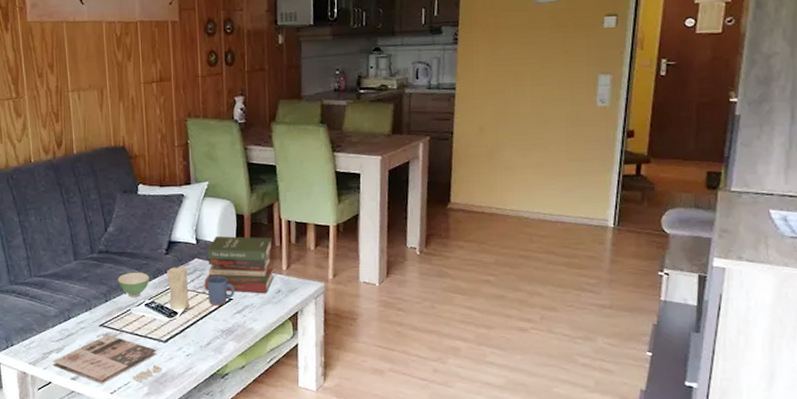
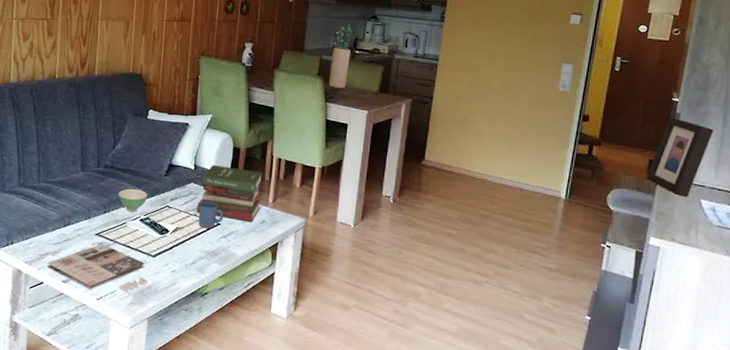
candle: present [167,267,189,310] -> none [162,188,183,229]
vase: none [333,58,356,136] -> present [328,22,353,89]
picture frame: none [704,120,781,209] -> present [646,117,714,197]

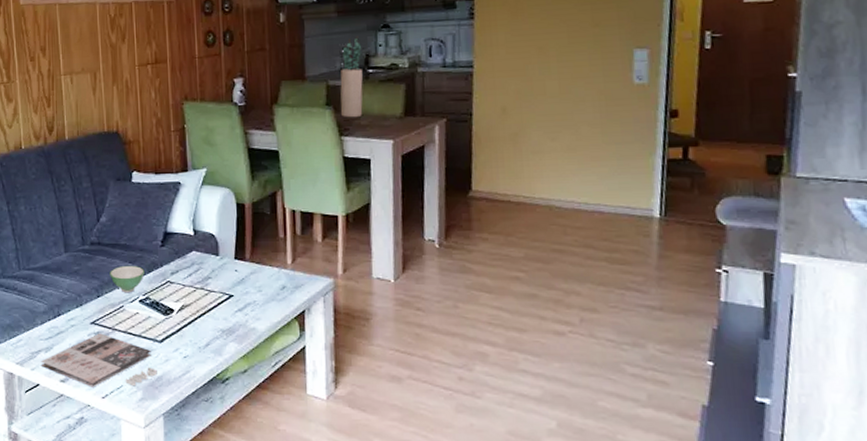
books: present [197,164,262,223] -> none [203,226,278,290]
mug: present [198,201,224,228] -> none [205,270,236,302]
picture frame: present [646,117,714,197] -> none [765,97,851,197]

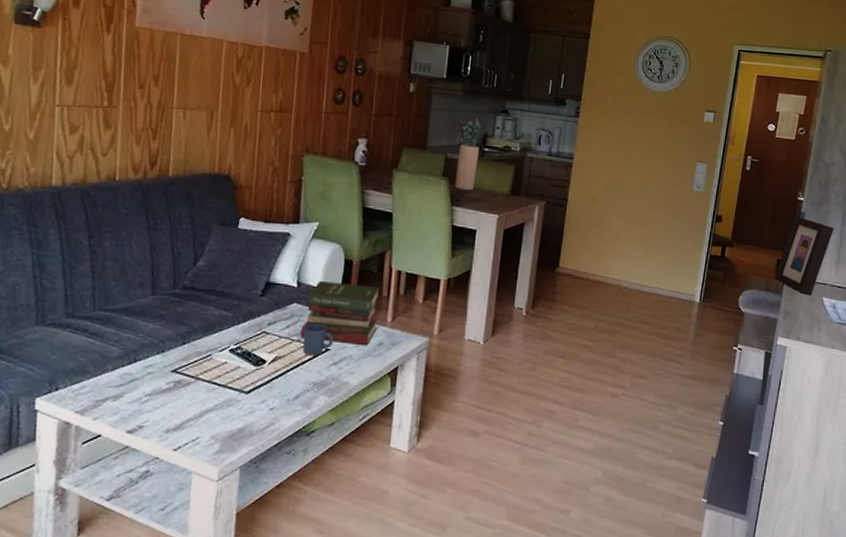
magazine: present [40,333,157,387] -> none [105,382,240,439]
bowl: present [110,265,145,293] -> none [200,312,240,342]
books: none [203,226,278,290] -> present [300,280,379,346]
mug: none [205,270,236,302] -> present [302,323,334,355]
picture frame: none [765,97,851,197] -> present [774,216,834,295]

